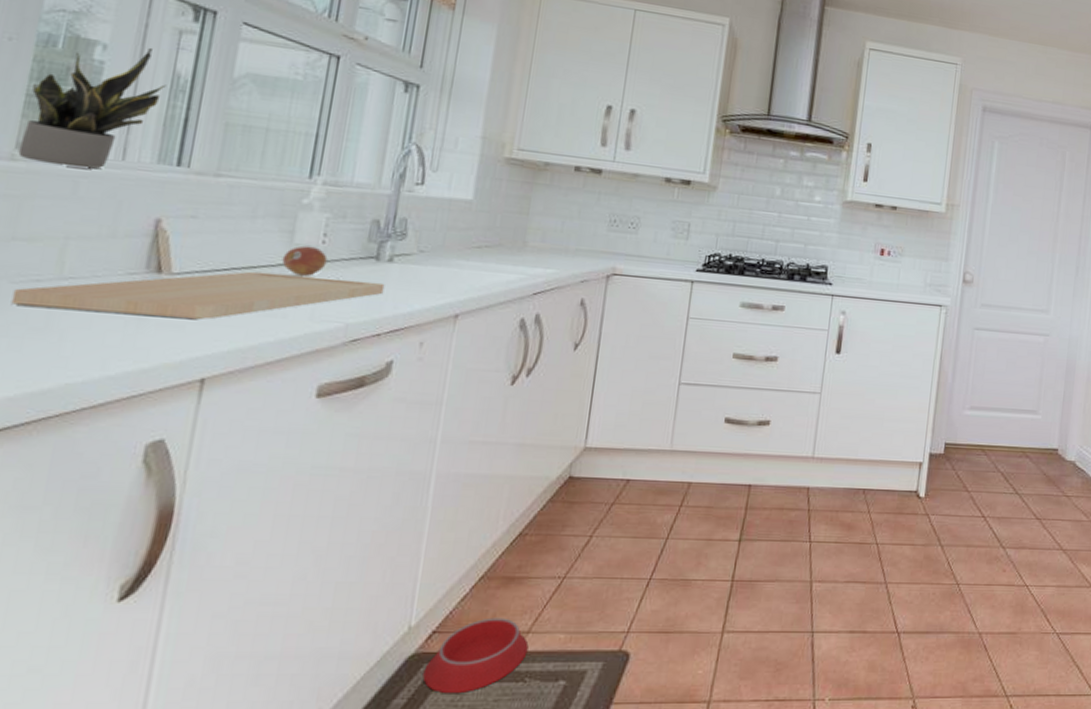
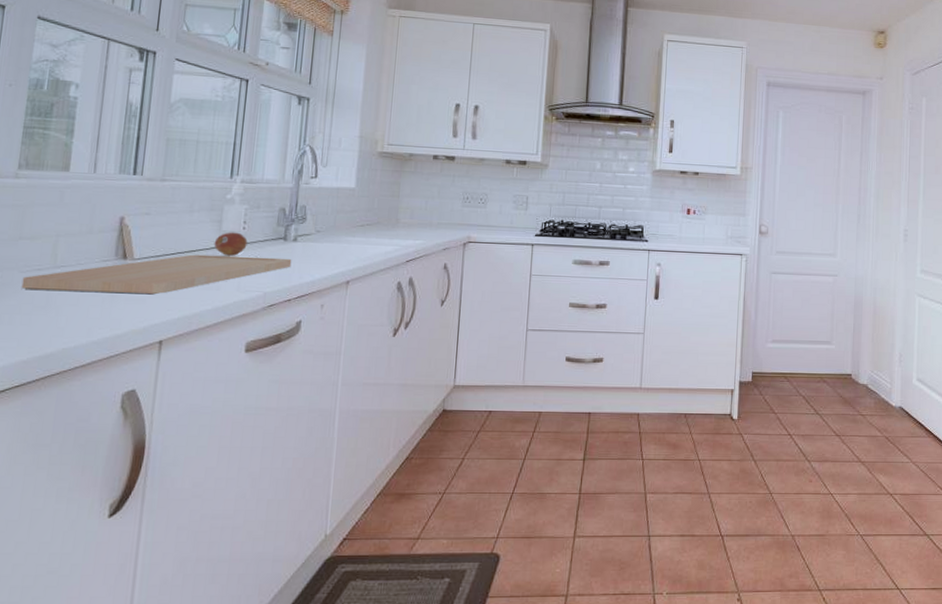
potted plant: present [18,47,167,169] -> none [20,84,123,181]
pet bowl: present [423,617,529,694] -> none [338,527,419,590]

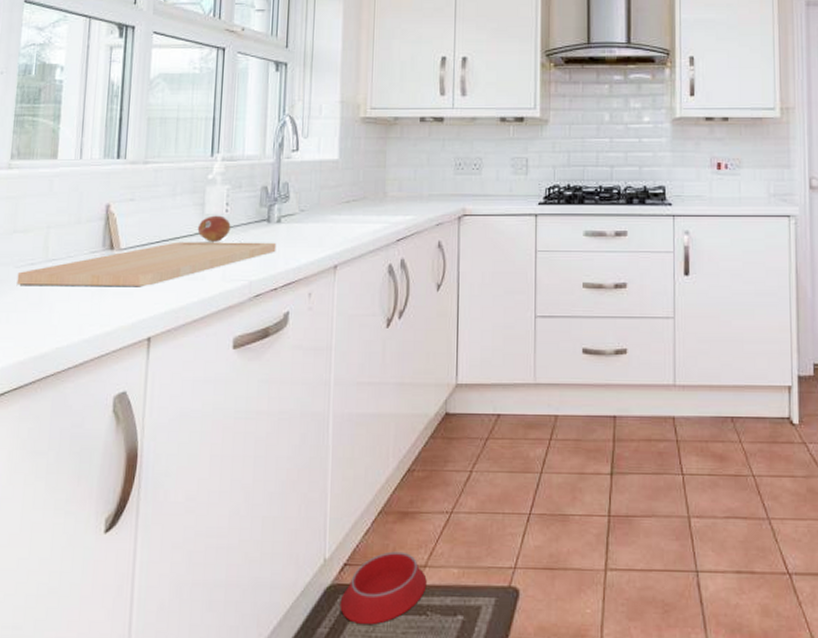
pet bowl: none [338,527,419,590] -> present [340,551,427,625]

